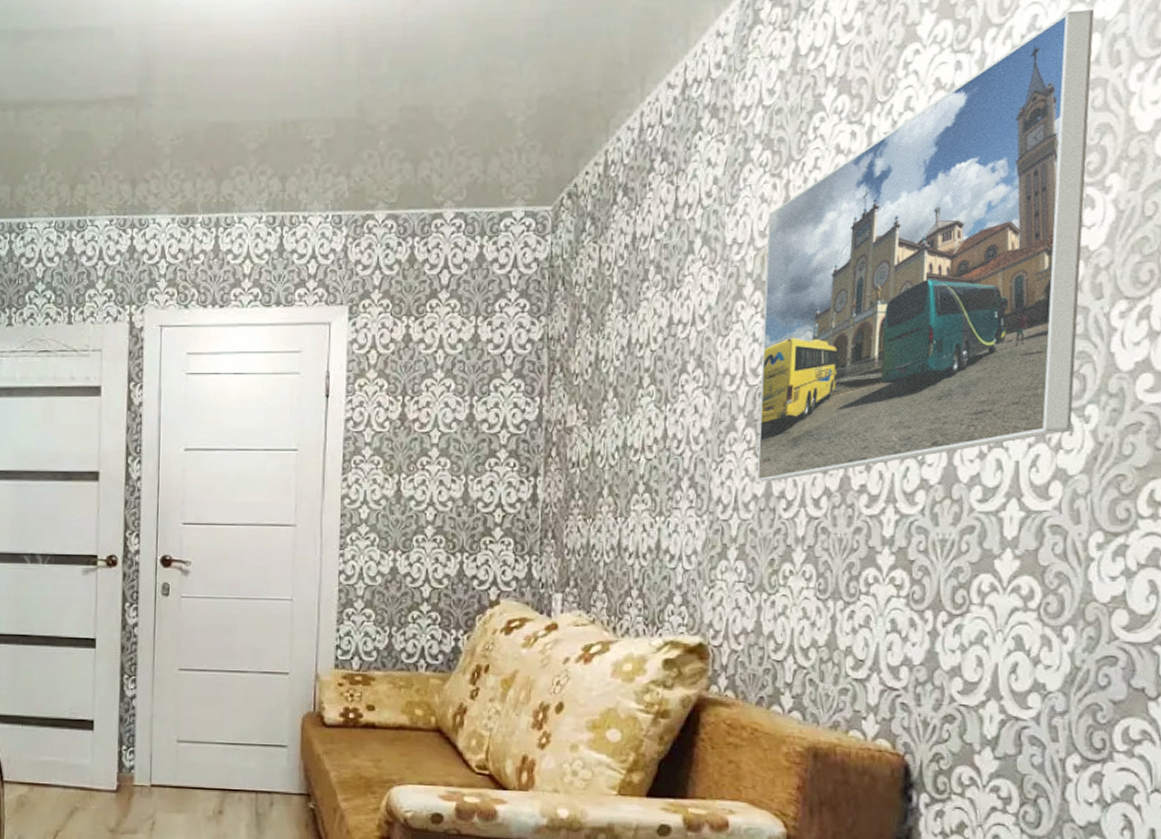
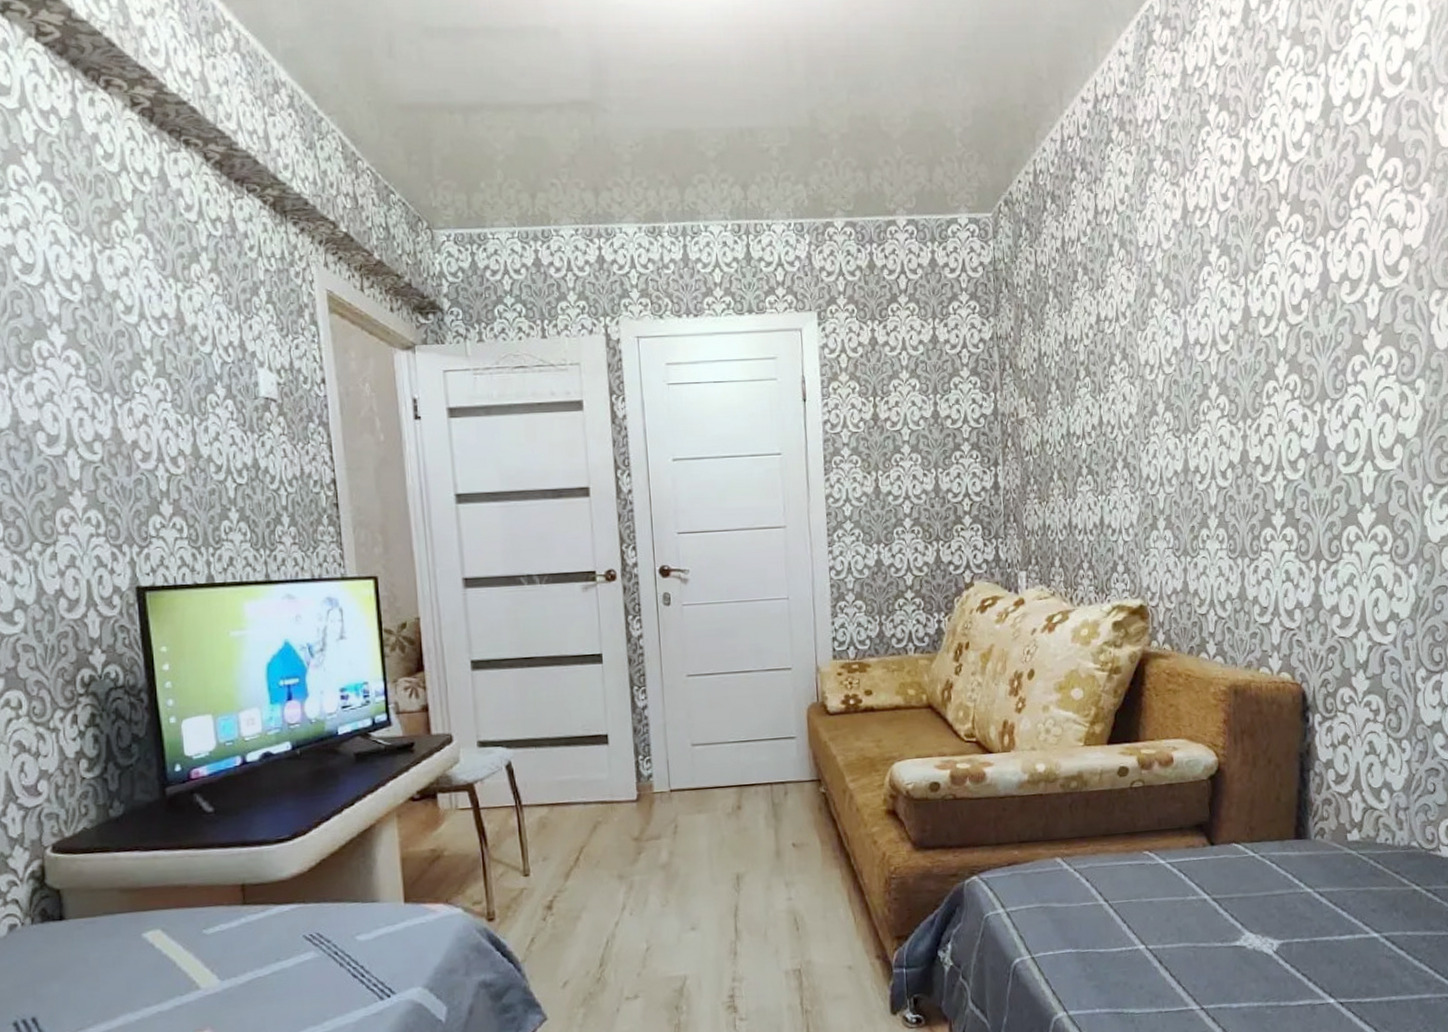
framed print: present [756,10,1095,482] -> none [1171,41,1407,459]

